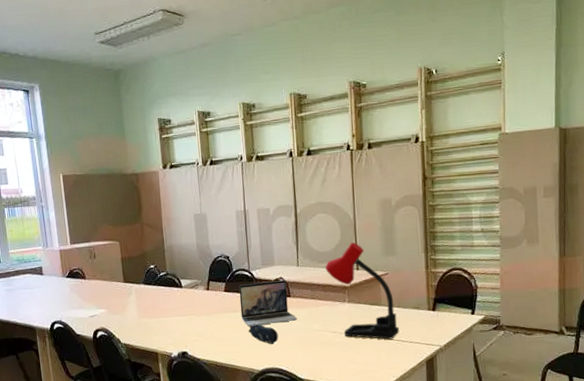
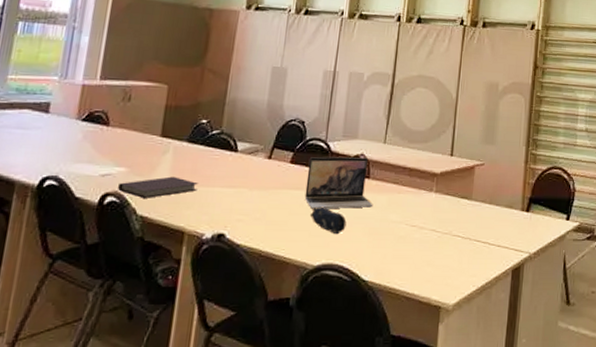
notebook: none [103,312,159,331] -> present [118,176,198,198]
desk lamp: present [325,242,400,340] -> none [416,124,488,241]

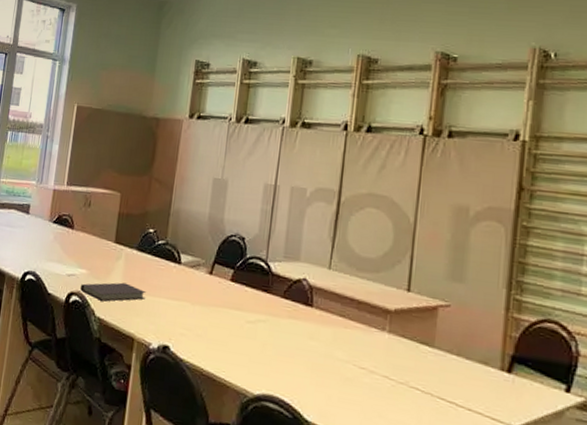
laptop: present [304,156,373,209] -> none [244,277,317,340]
pencil case: present [309,206,347,235] -> none [249,331,288,365]

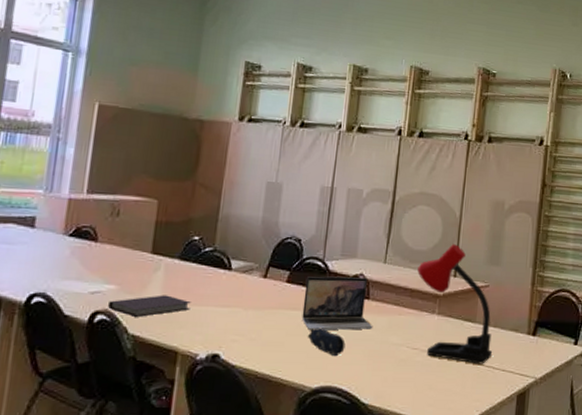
laptop: none [244,277,317,340] -> present [301,276,373,330]
pencil case: none [249,331,288,365] -> present [307,327,346,357]
desk lamp: none [365,253,456,399] -> present [417,244,493,365]

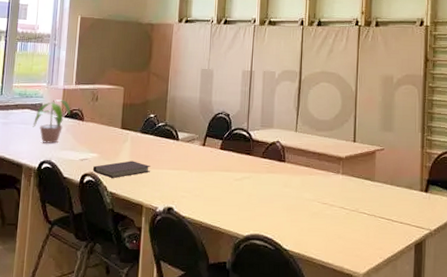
potted plant: none [19,212,79,271] -> present [32,99,71,144]
laptop: present [301,276,373,330] -> none [233,143,290,188]
pencil case: present [307,327,346,357] -> none [238,186,268,210]
desk lamp: present [417,244,493,365] -> none [323,114,391,217]

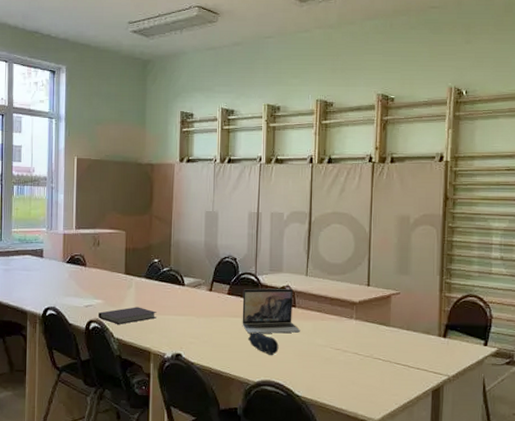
potted plant: present [32,99,71,144] -> none [34,245,72,290]
laptop: none [233,143,290,188] -> present [242,288,301,334]
pencil case: none [238,186,268,210] -> present [247,332,279,356]

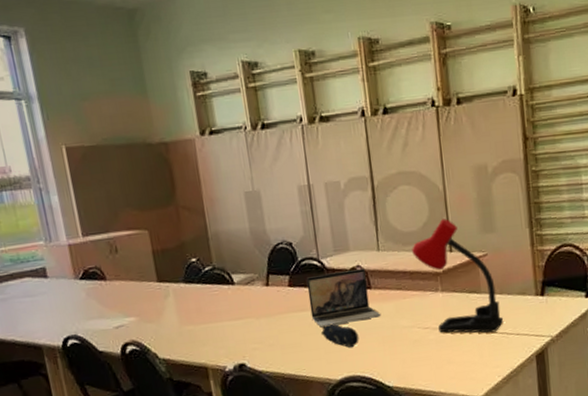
notebook: present [98,307,157,324] -> none [134,317,207,343]
desk lamp: none [335,257,407,363] -> present [412,218,504,333]

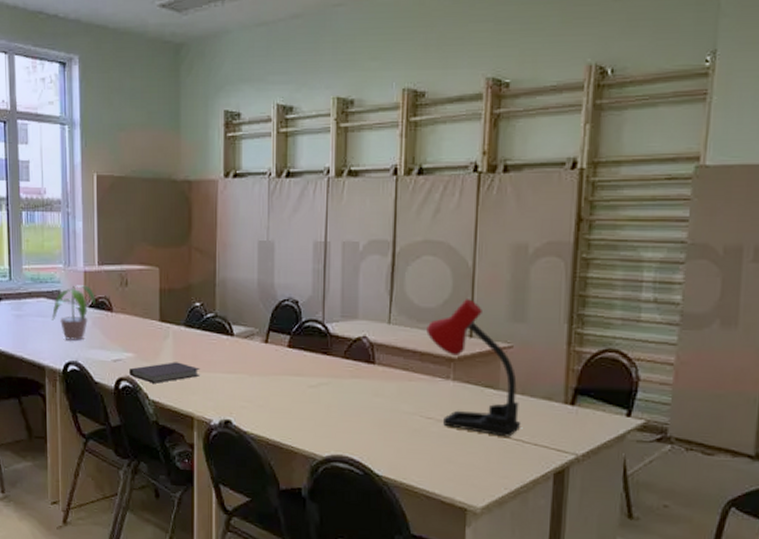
potted plant: none [40,258,87,316] -> present [51,285,95,341]
notebook: none [134,317,207,343] -> present [129,362,200,383]
laptop: present [306,269,381,328] -> none [306,340,382,397]
pencil case: present [320,323,359,348] -> none [313,394,353,425]

